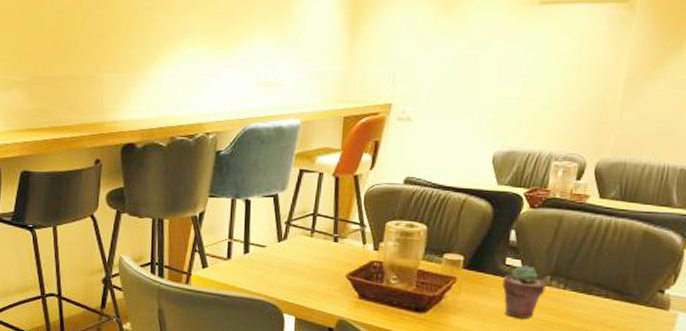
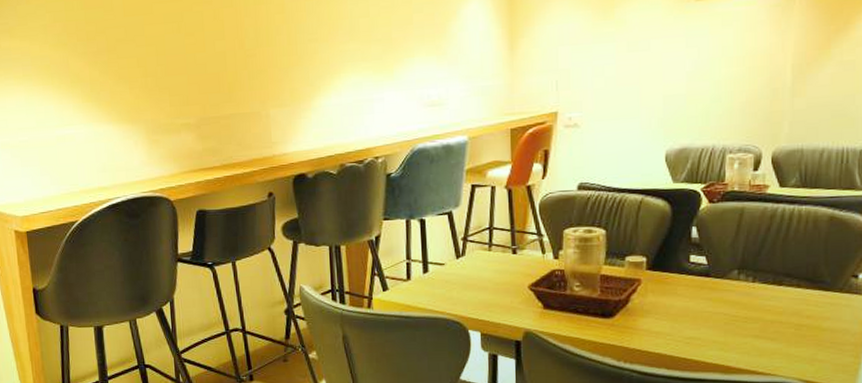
potted succulent: present [502,264,546,319] -> none [689,260,734,316]

